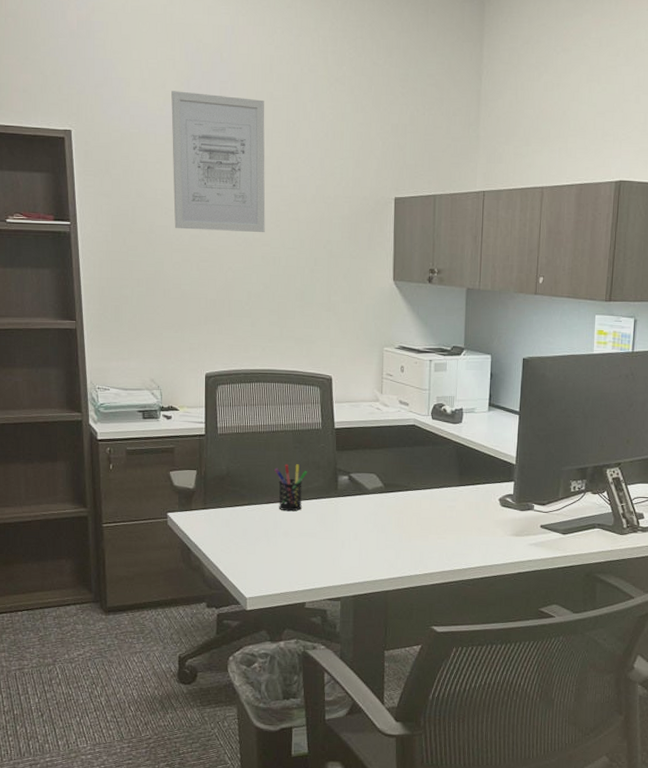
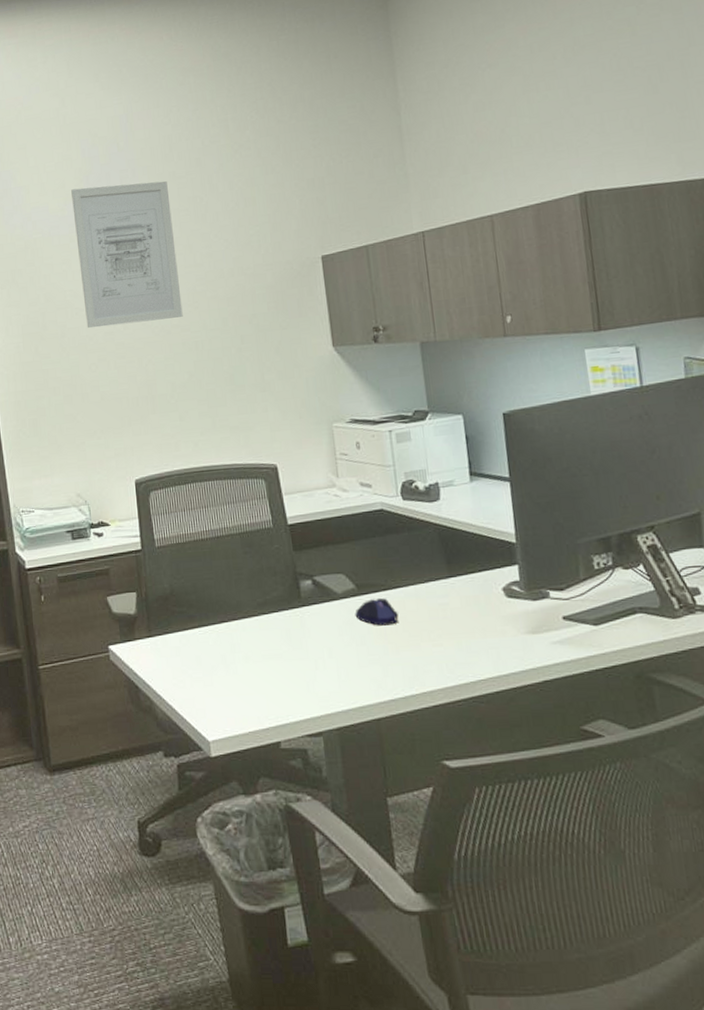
pen holder: present [274,464,308,512] -> none [224,572,264,631]
computer mouse: none [380,496,415,519] -> present [355,597,398,626]

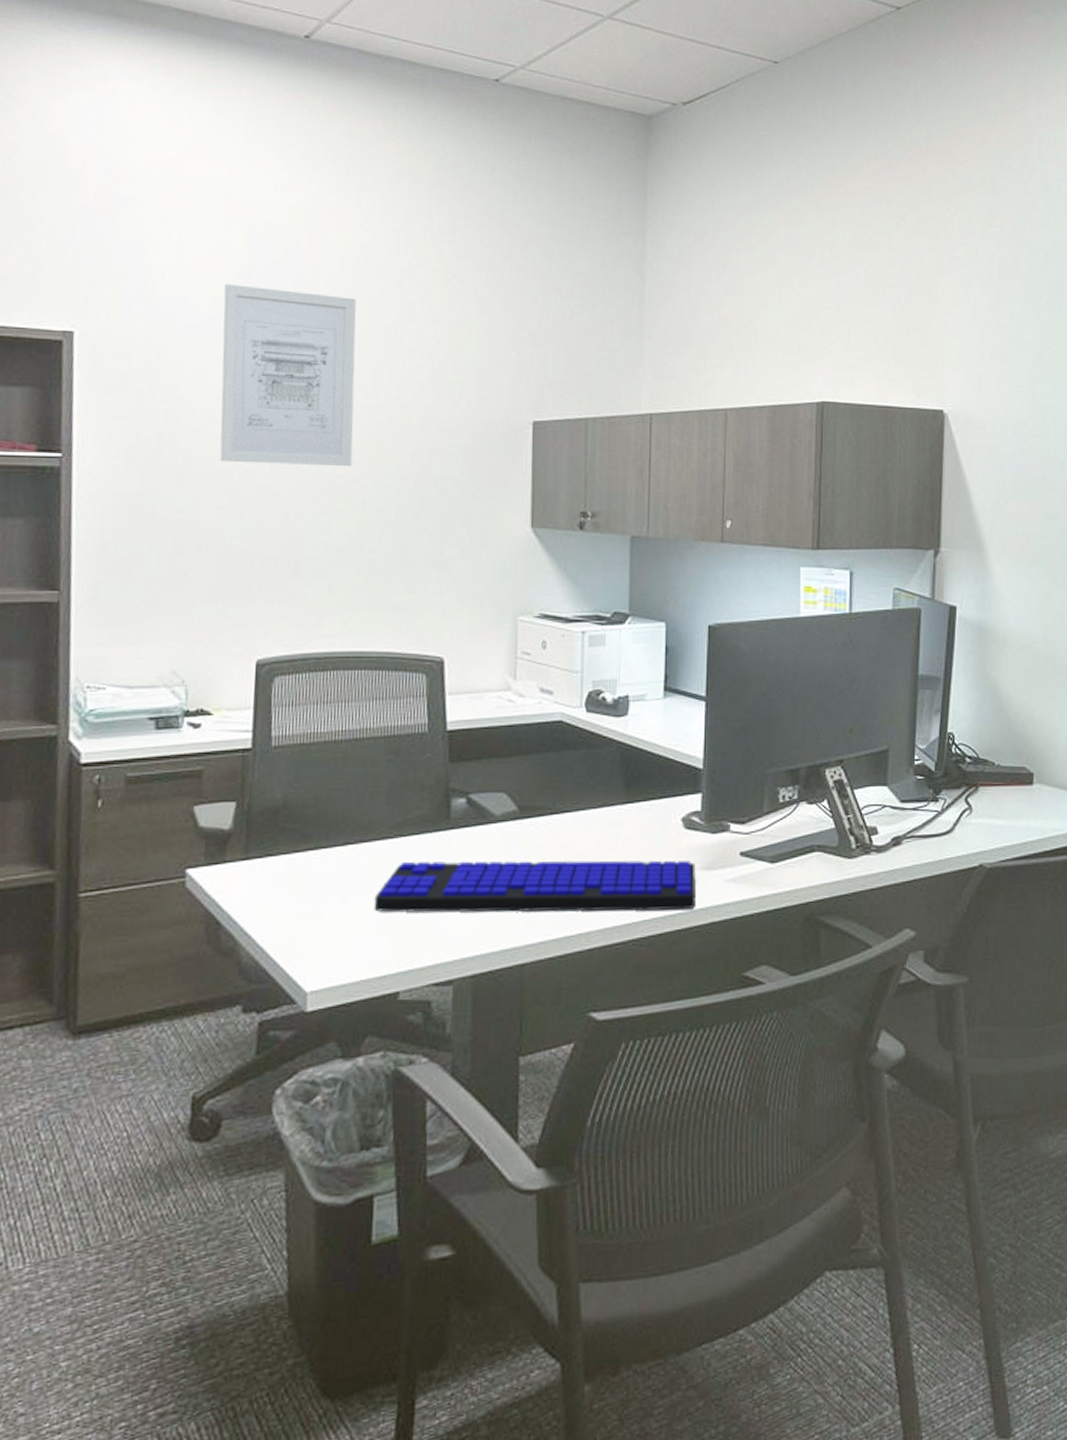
keyboard: none [250,626,527,677] -> present [374,860,696,913]
computer mouse: present [355,597,398,626] -> none [512,822,563,856]

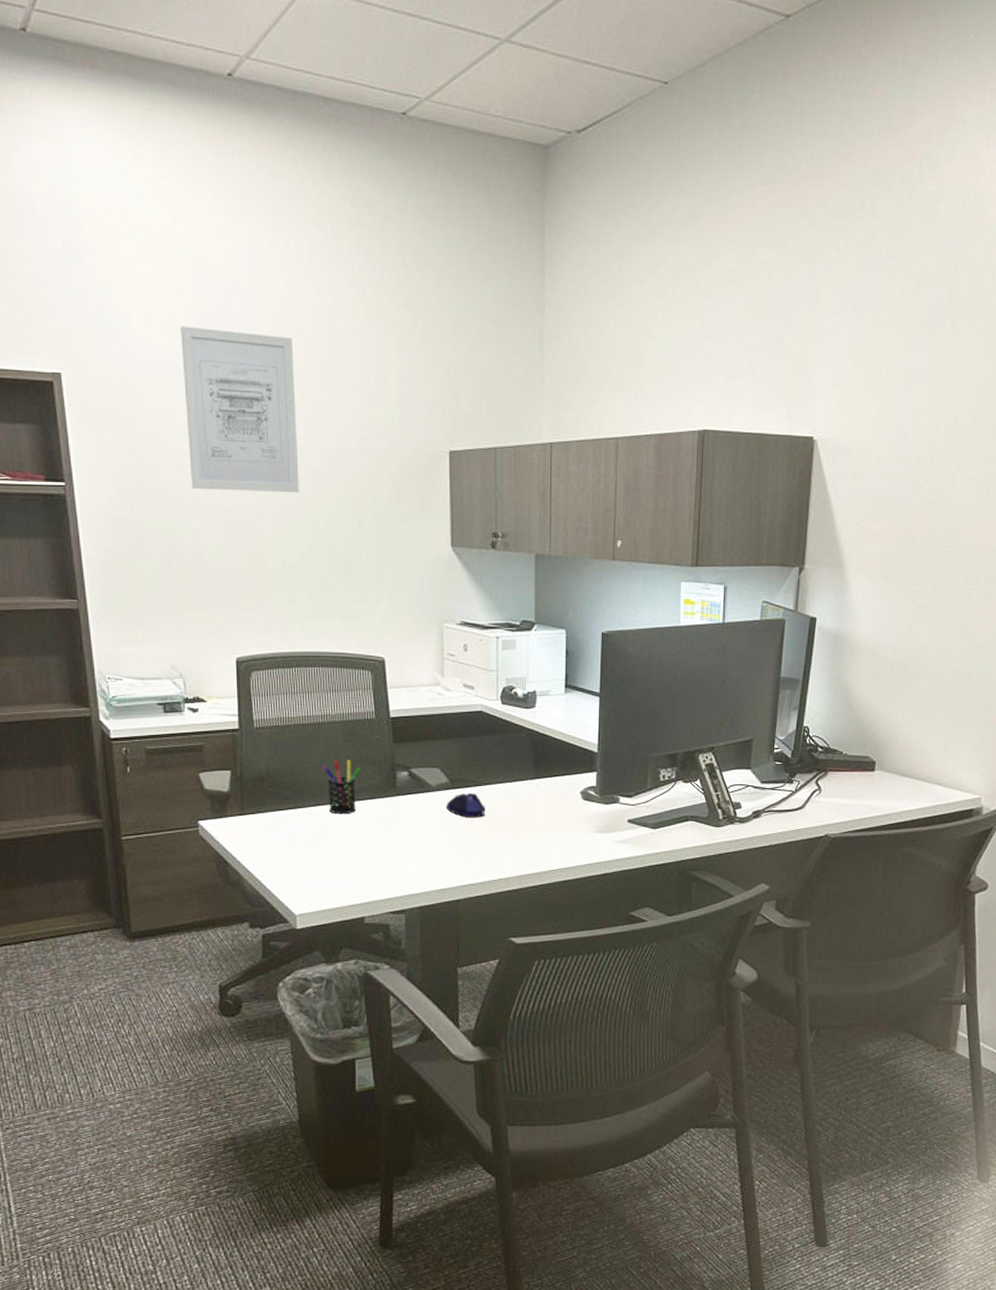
pen holder: none [356,785,407,855] -> present [322,760,361,814]
keyboard: present [374,860,696,913] -> none [341,819,592,864]
computer mouse: none [512,822,563,856] -> present [446,792,485,818]

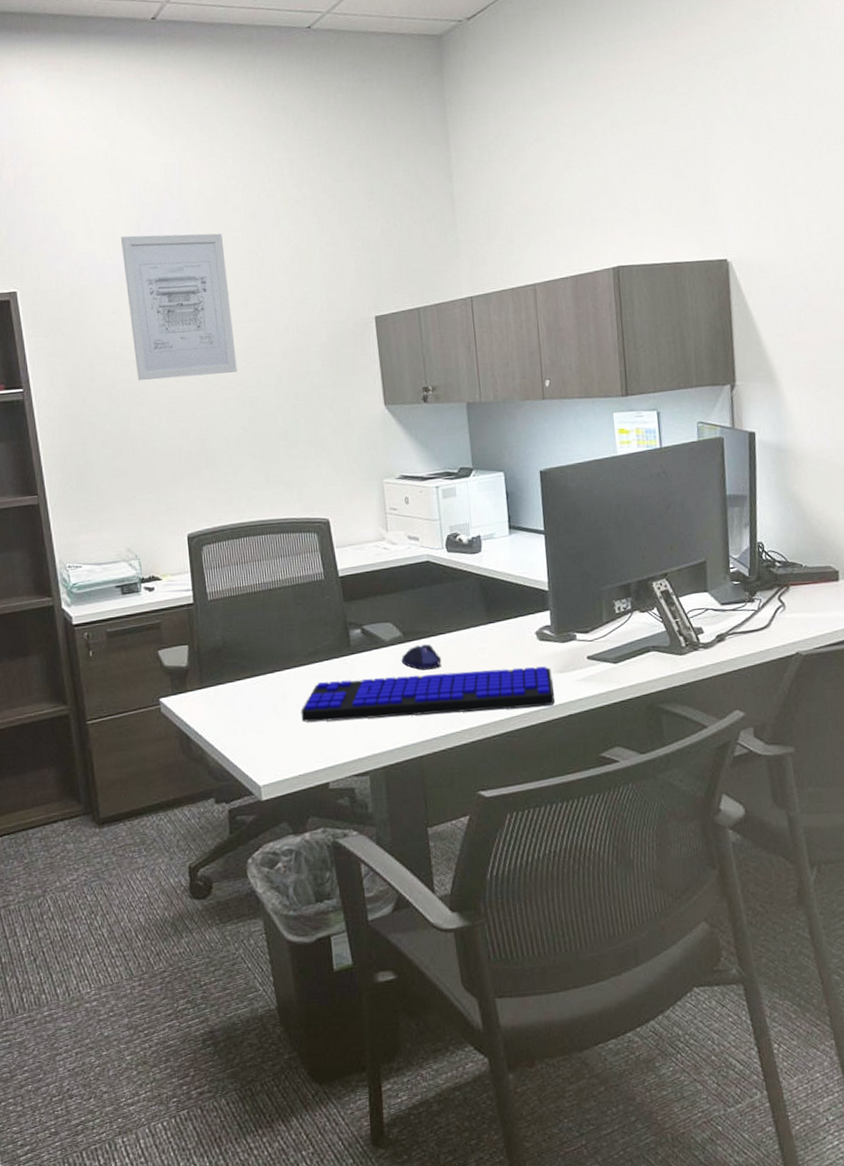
pen holder: present [322,760,361,814] -> none [276,623,315,679]
keyboard: none [341,819,592,864] -> present [300,666,555,723]

